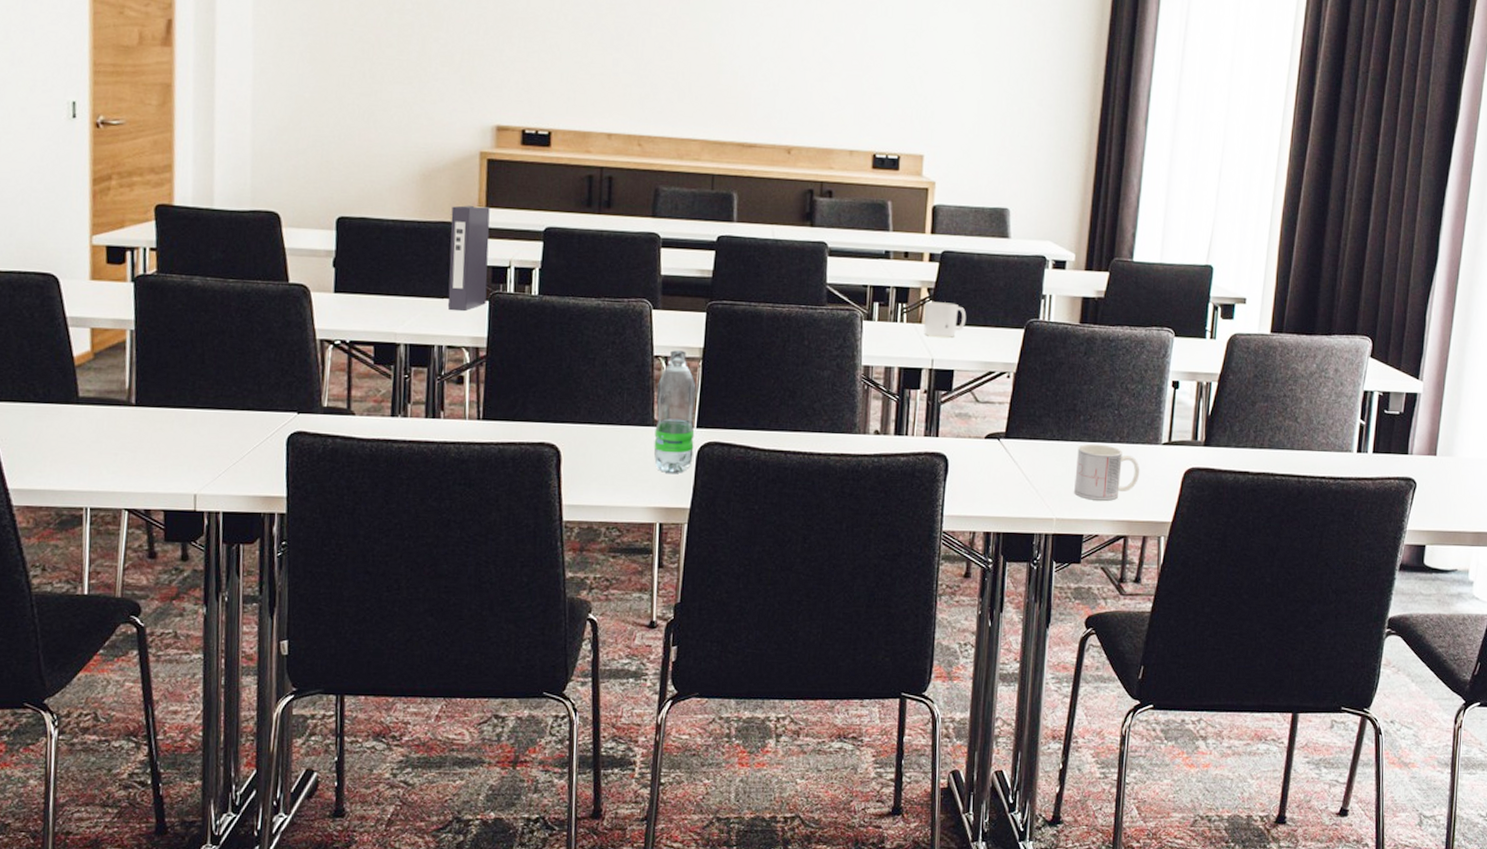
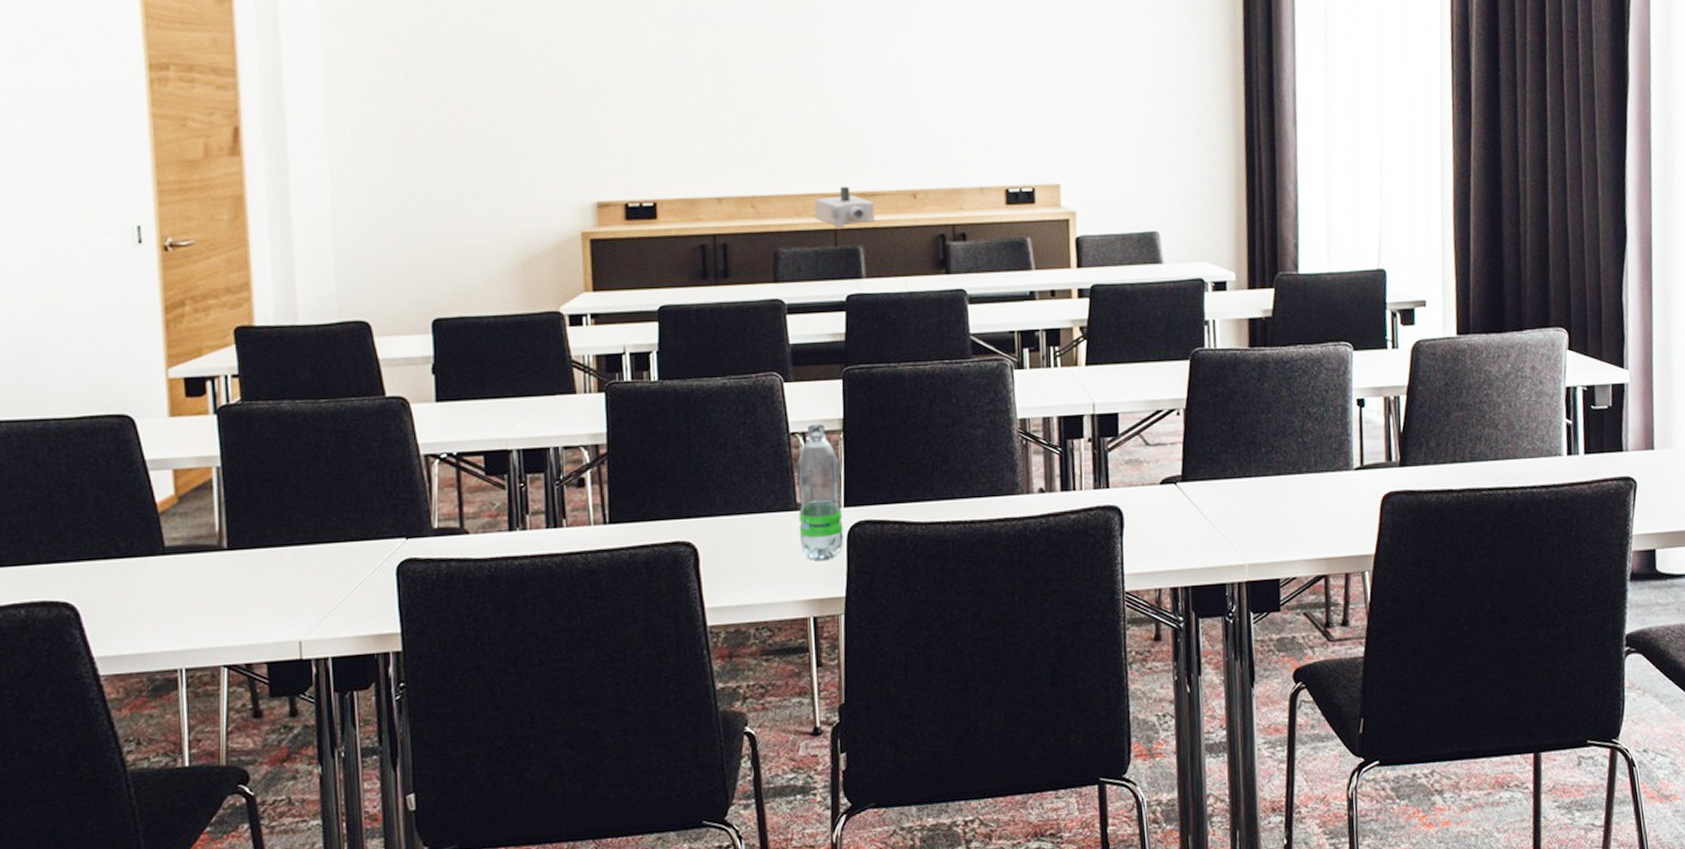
binder: present [448,205,490,312] -> none [556,291,602,408]
projector: none [695,135,752,173] -> present [813,186,875,226]
mug: present [924,301,967,339] -> none [1079,340,1126,380]
mug: present [1074,444,1140,501] -> none [1262,477,1334,540]

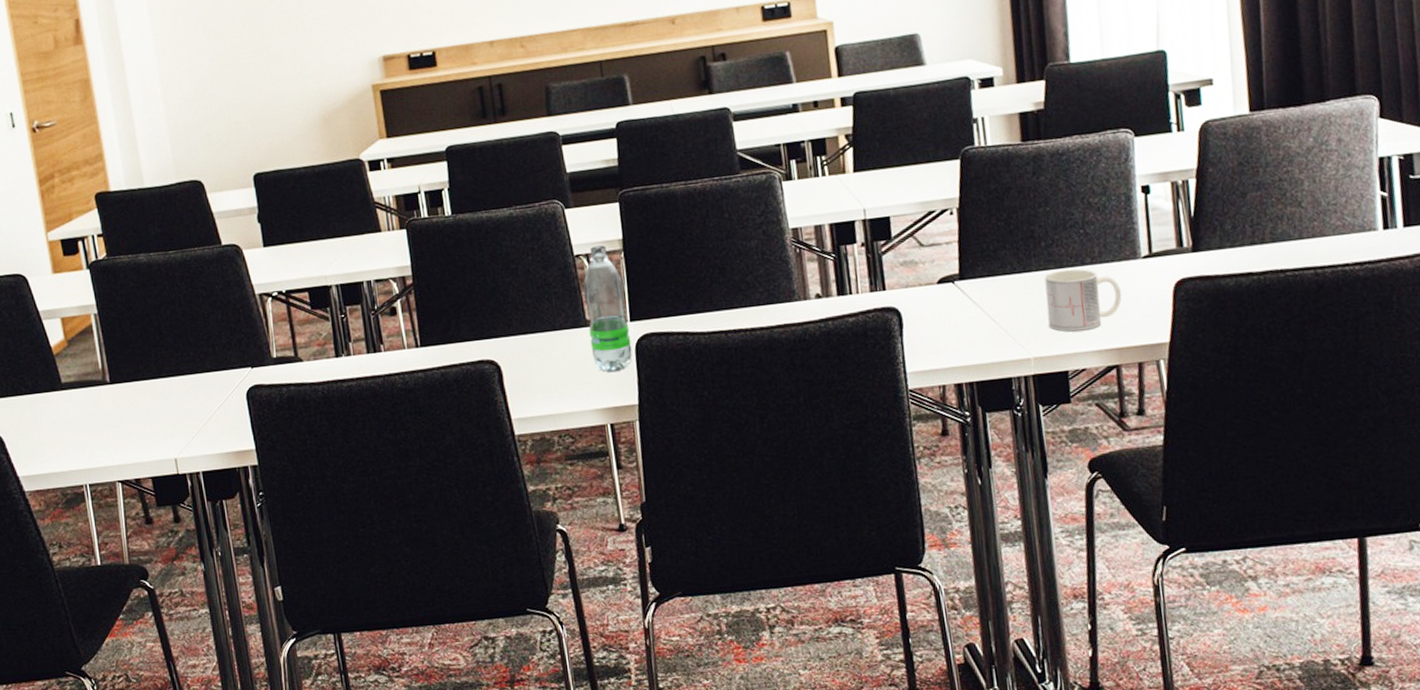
projector: present [813,186,875,226] -> none [577,18,637,58]
mug: none [1262,477,1334,540] -> present [1044,269,1122,332]

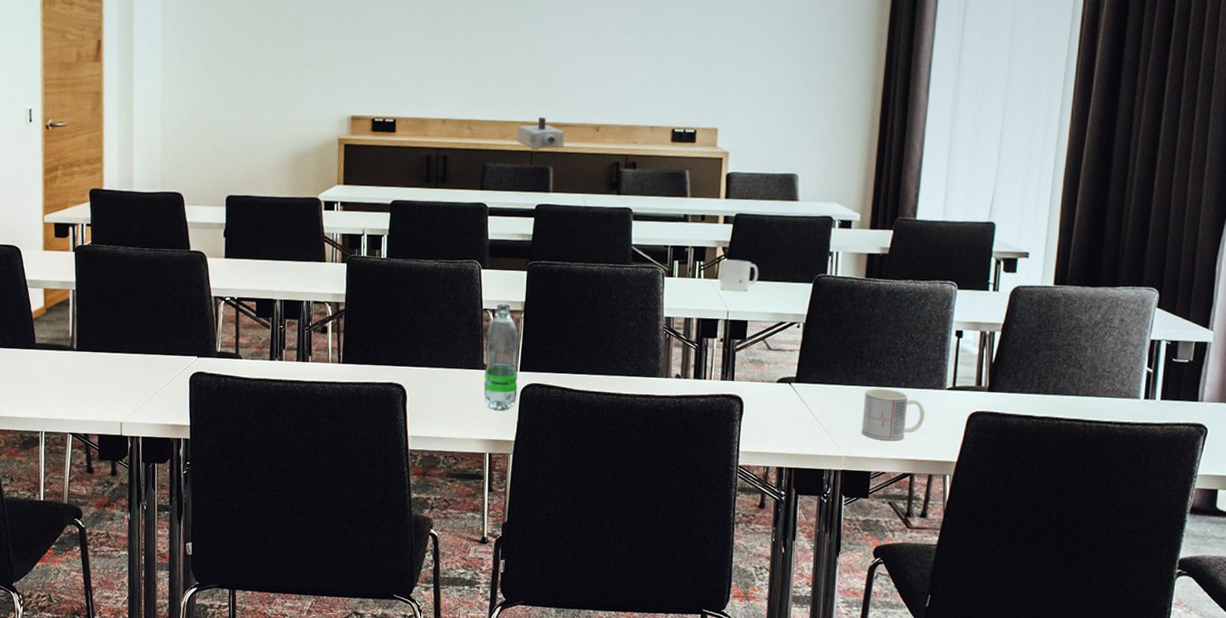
projector: none [577,18,637,58] -> present [516,117,565,149]
mug: none [845,145,894,186] -> present [720,259,759,292]

